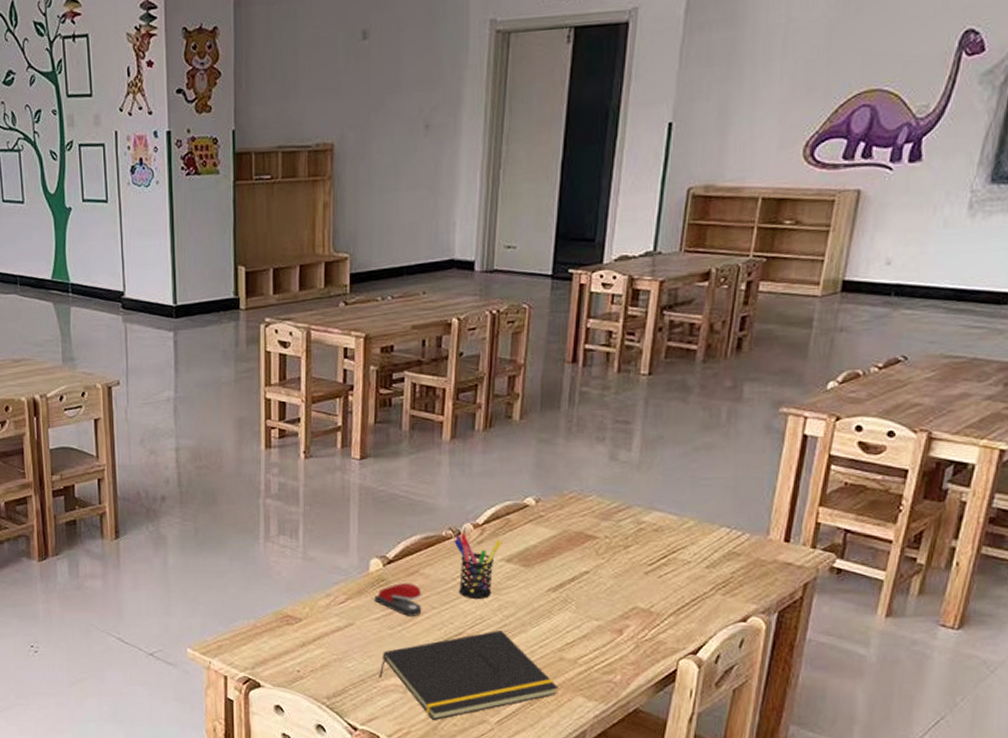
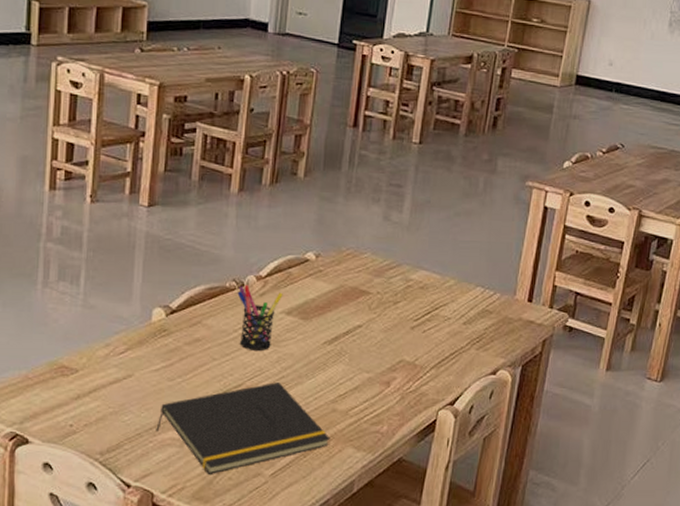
stapler: present [374,583,422,616] -> none [155,334,204,368]

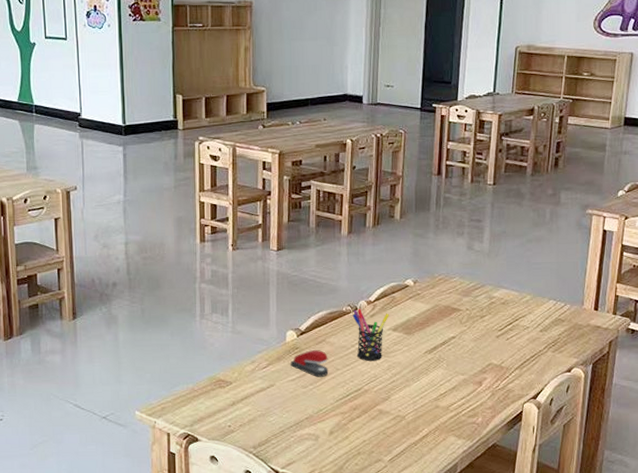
stapler: none [155,334,204,368] -> present [290,350,329,377]
notepad: present [156,381,330,474] -> none [295,385,436,461]

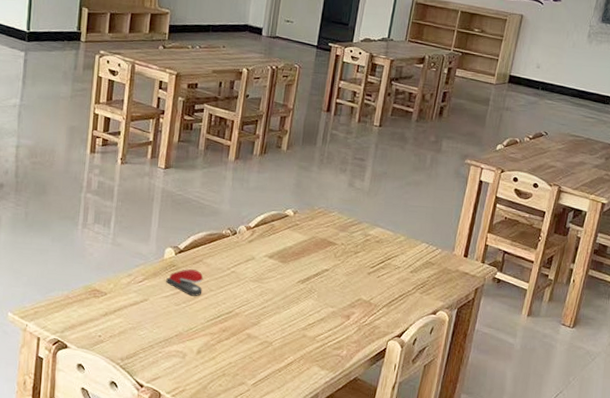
pen holder: present [352,308,389,361] -> none [231,233,267,286]

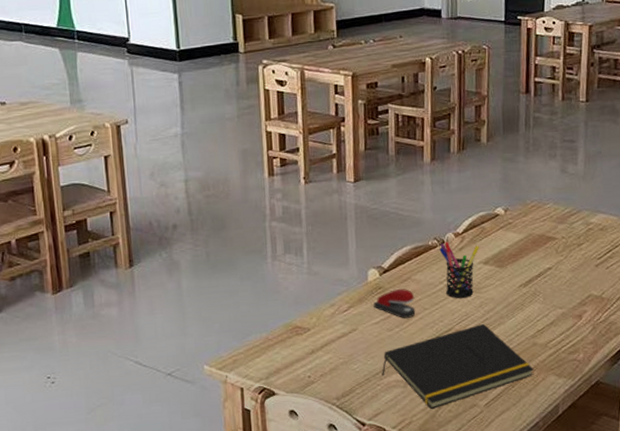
notepad: none [164,310,301,381] -> present [382,323,534,409]
pen holder: none [231,233,267,286] -> present [439,241,479,298]

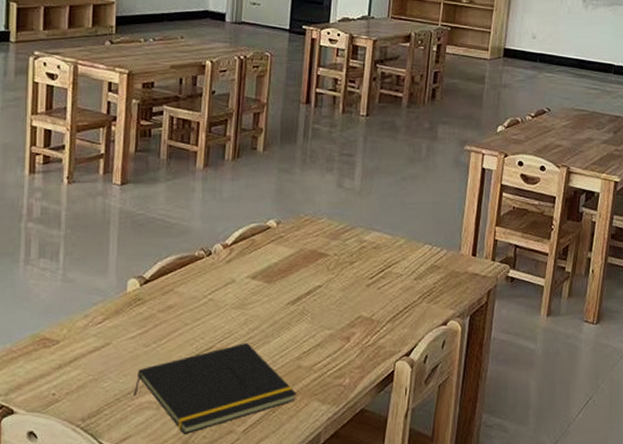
stapler: present [374,289,416,318] -> none [131,301,176,333]
pen holder: present [439,241,479,298] -> none [205,253,248,314]

